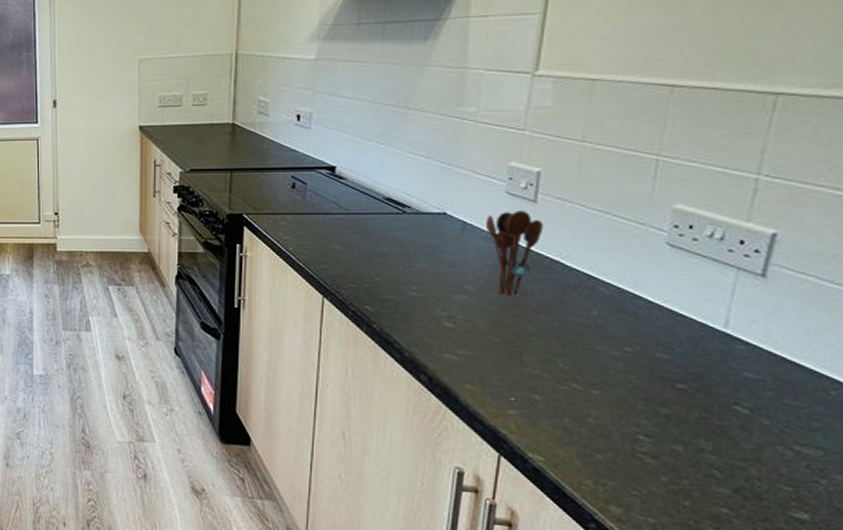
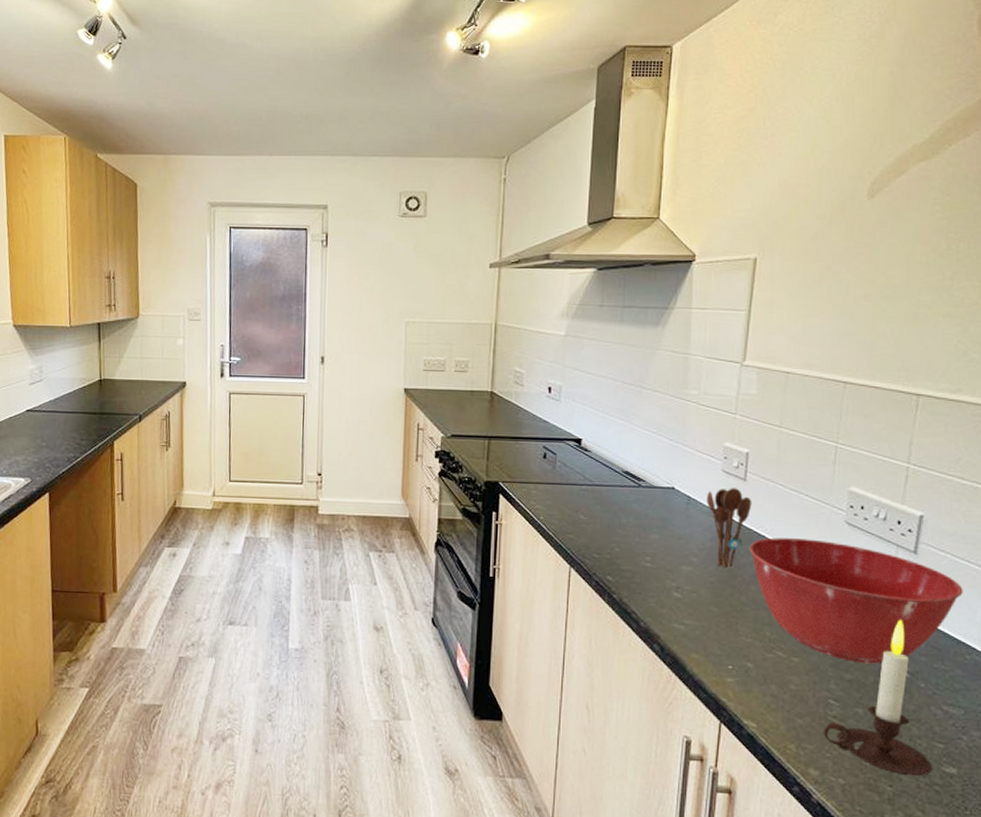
mixing bowl: none [538,263,830,399] -> present [749,537,963,664]
candle: none [630,350,776,521] -> present [824,619,933,777]

